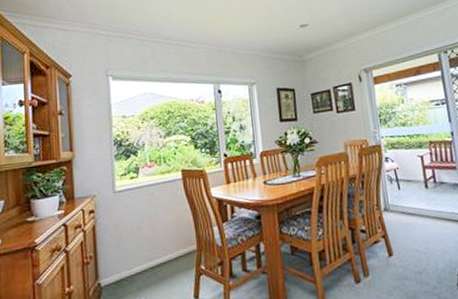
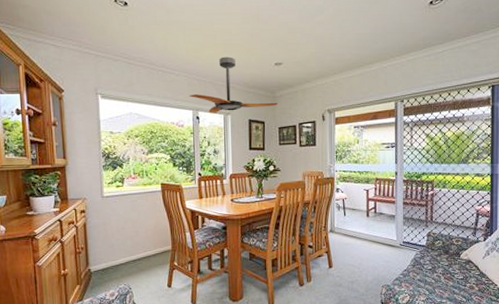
ceiling fan: none [209,23,307,86] -> present [189,56,278,114]

